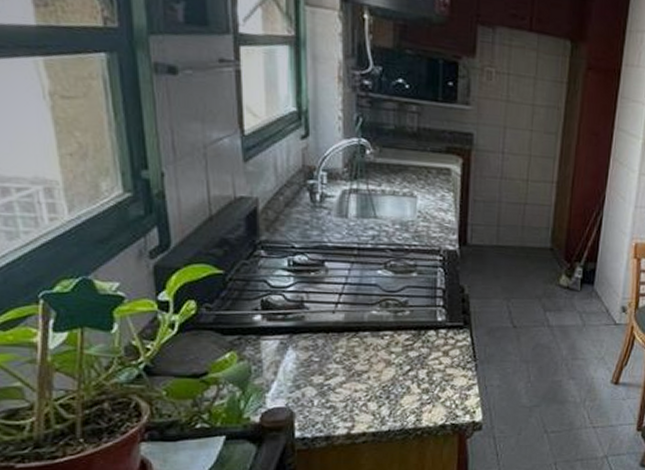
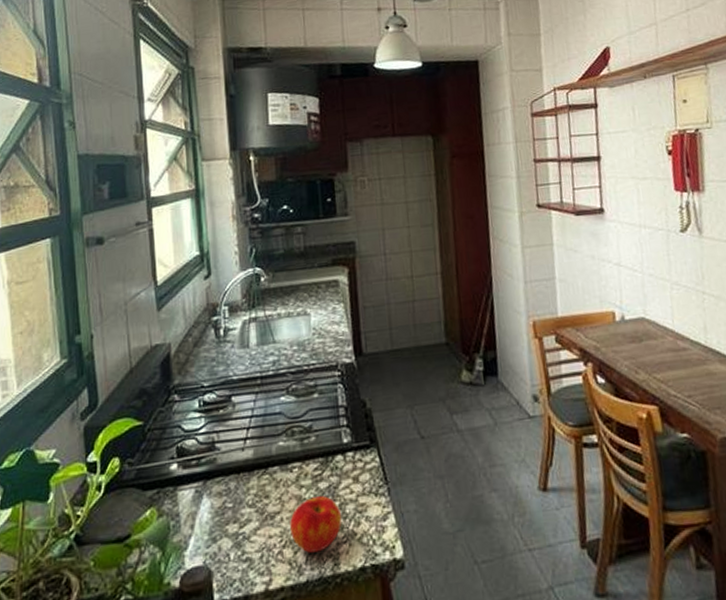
apple: none [377,362,429,408] -> present [290,495,342,553]

